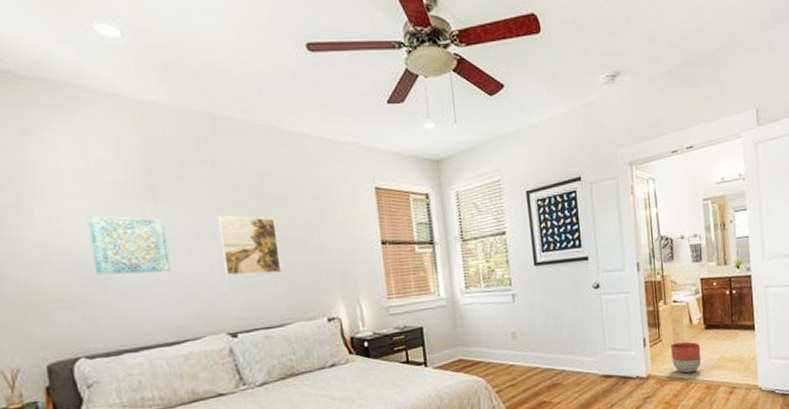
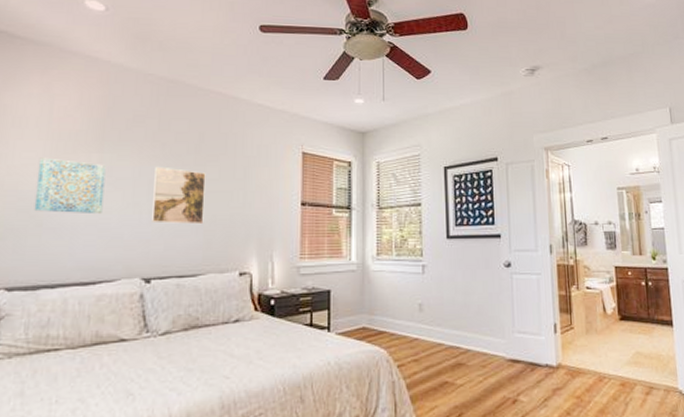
planter: present [671,341,702,373] -> none [583,332,616,367]

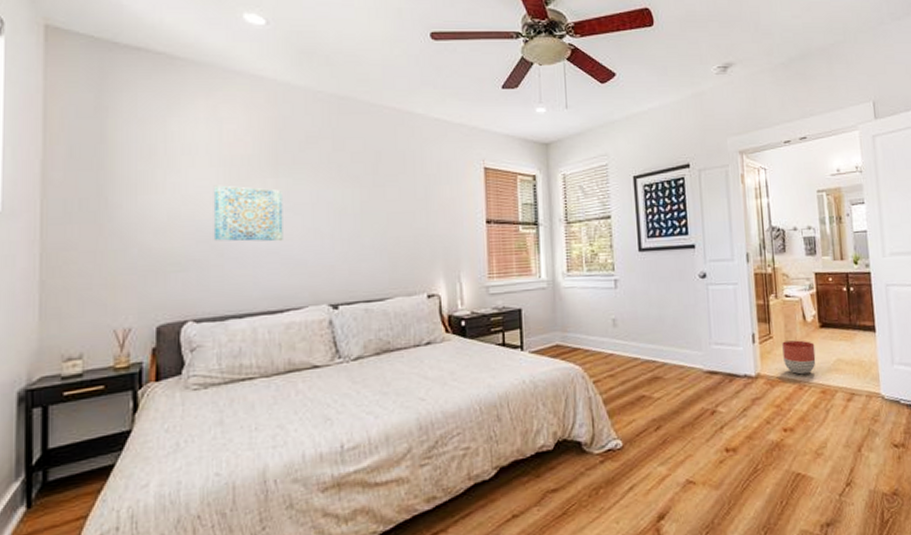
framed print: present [152,166,206,225] -> none [333,189,387,248]
planter: none [583,332,616,367] -> present [782,340,816,375]

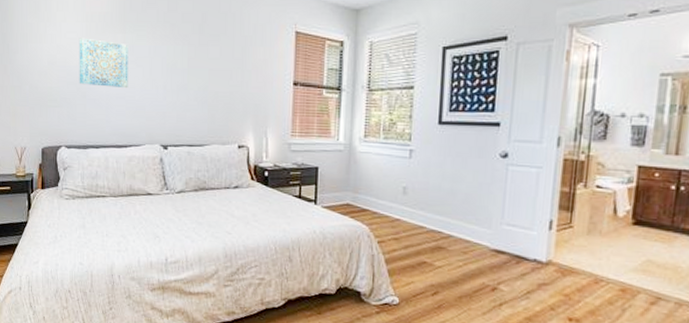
planter: present [782,340,816,375] -> none [581,232,622,270]

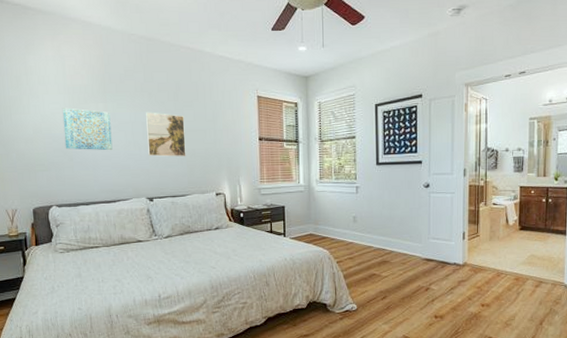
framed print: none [166,46,209,101] -> present [146,112,186,157]

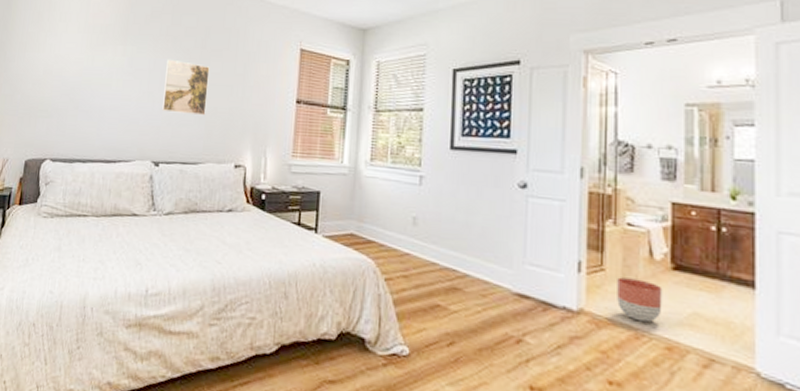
wall art: present [62,108,113,151] -> none [73,48,128,101]
planter: none [487,239,514,265] -> present [617,277,663,323]

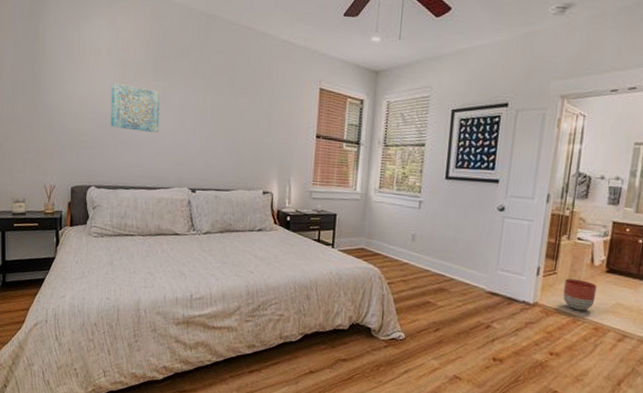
wall art: none [73,48,128,101] -> present [110,82,160,134]
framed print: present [162,59,210,116] -> none [196,95,238,148]

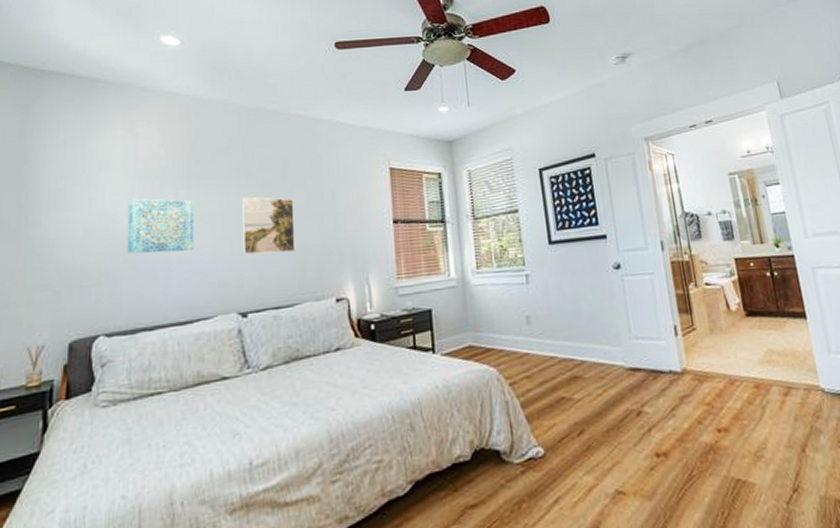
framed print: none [196,95,238,148] -> present [243,196,296,255]
planter: present [563,278,597,311] -> none [707,330,746,369]

